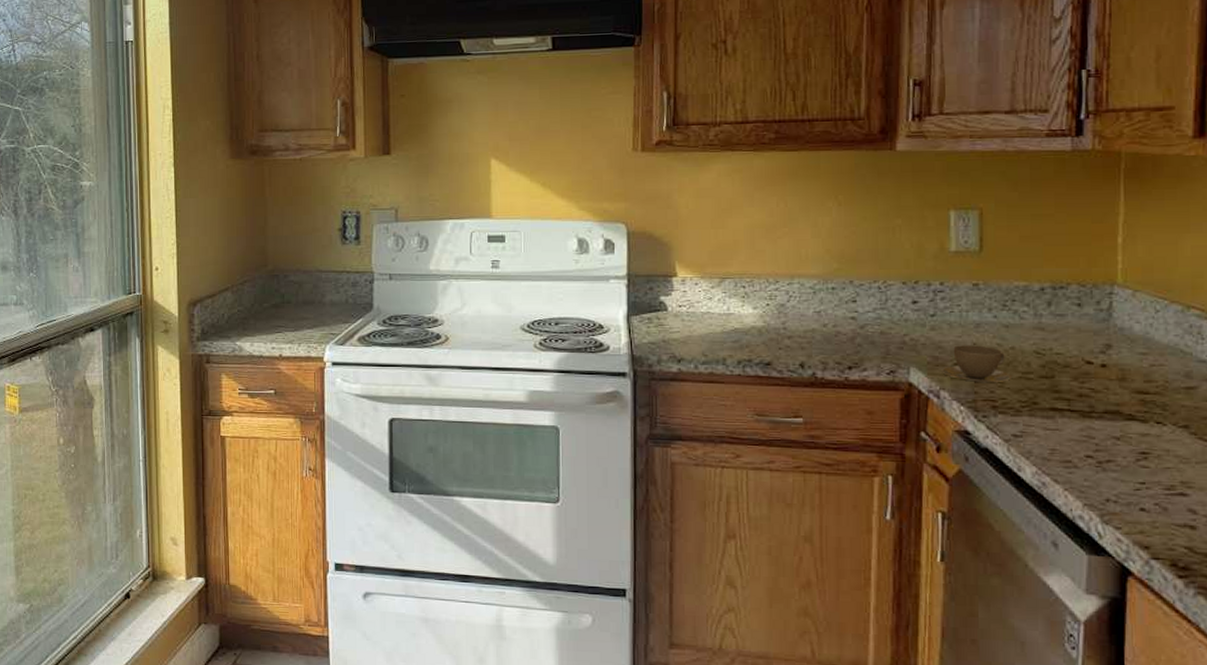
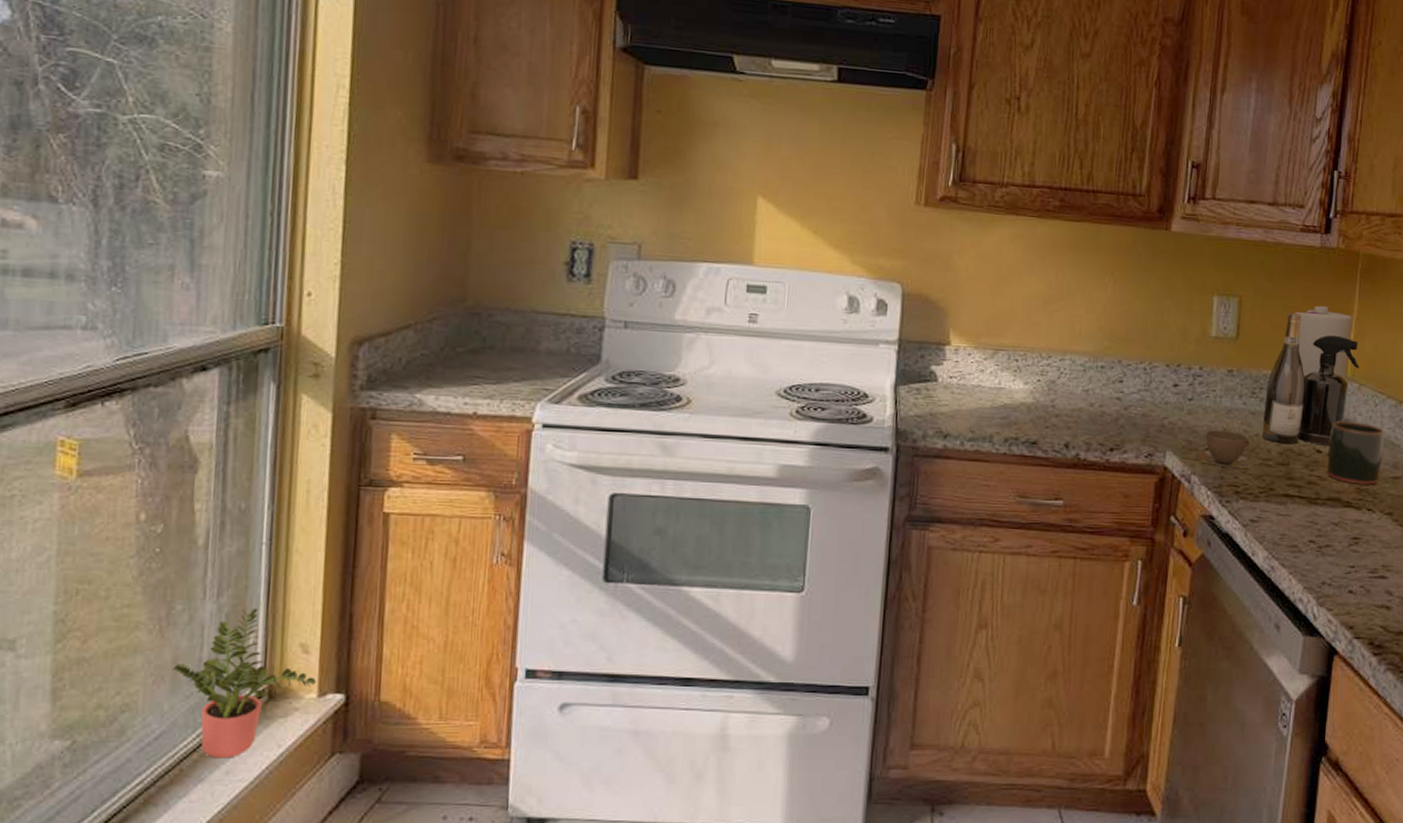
potted plant: none [88,509,184,623] -> present [172,607,316,759]
wine bottle: none [1019,220,1067,356] -> present [1263,312,1306,444]
paper towel holder: none [1047,211,1119,286] -> present [1295,306,1353,379]
spray bottle: none [1062,240,1132,357] -> present [1297,335,1360,446]
mug: none [1100,330,1171,396] -> present [1327,421,1385,485]

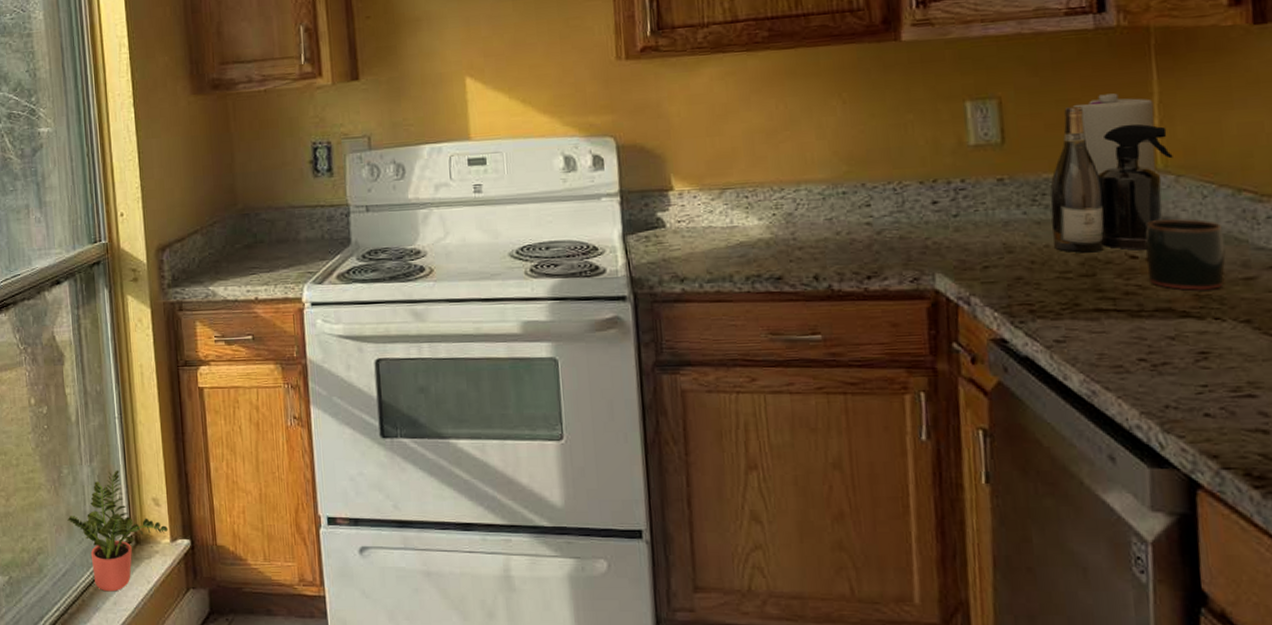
teacup: present [1194,430,1255,469] -> none [970,245,1050,286]

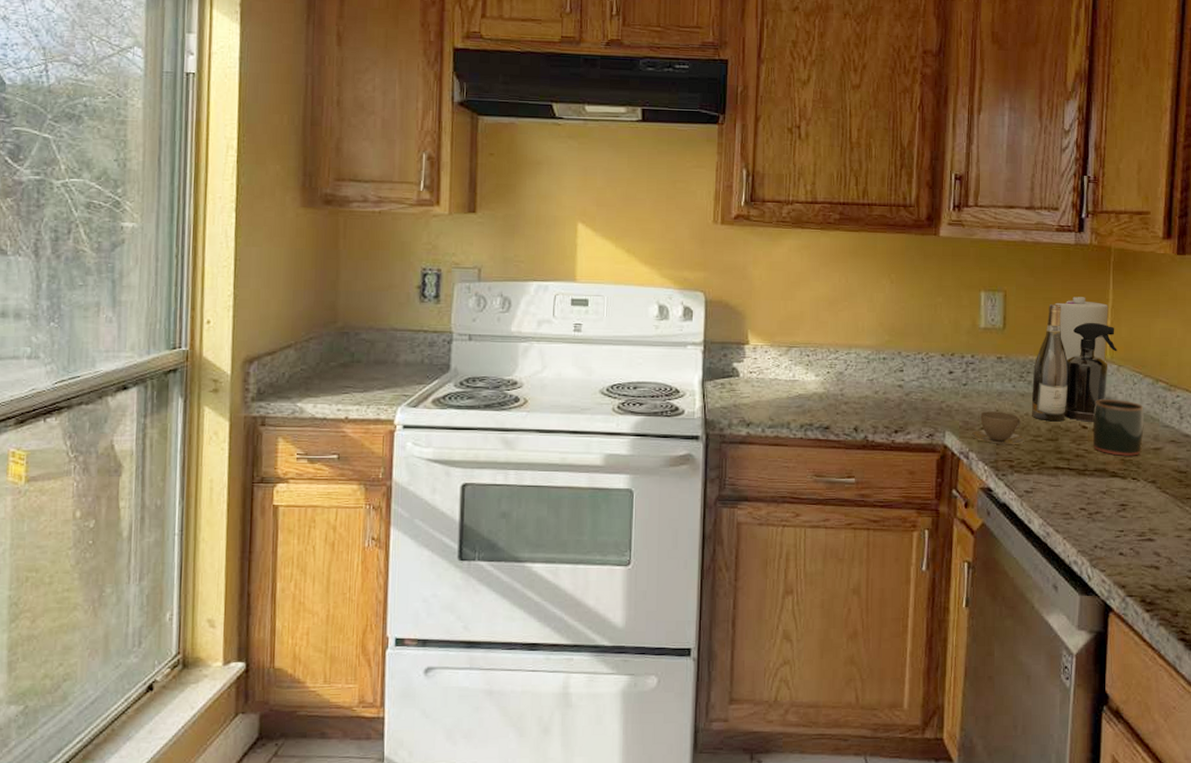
potted plant: present [67,470,168,592] -> none [104,589,221,720]
teacup: none [970,245,1050,286] -> present [971,411,1026,445]

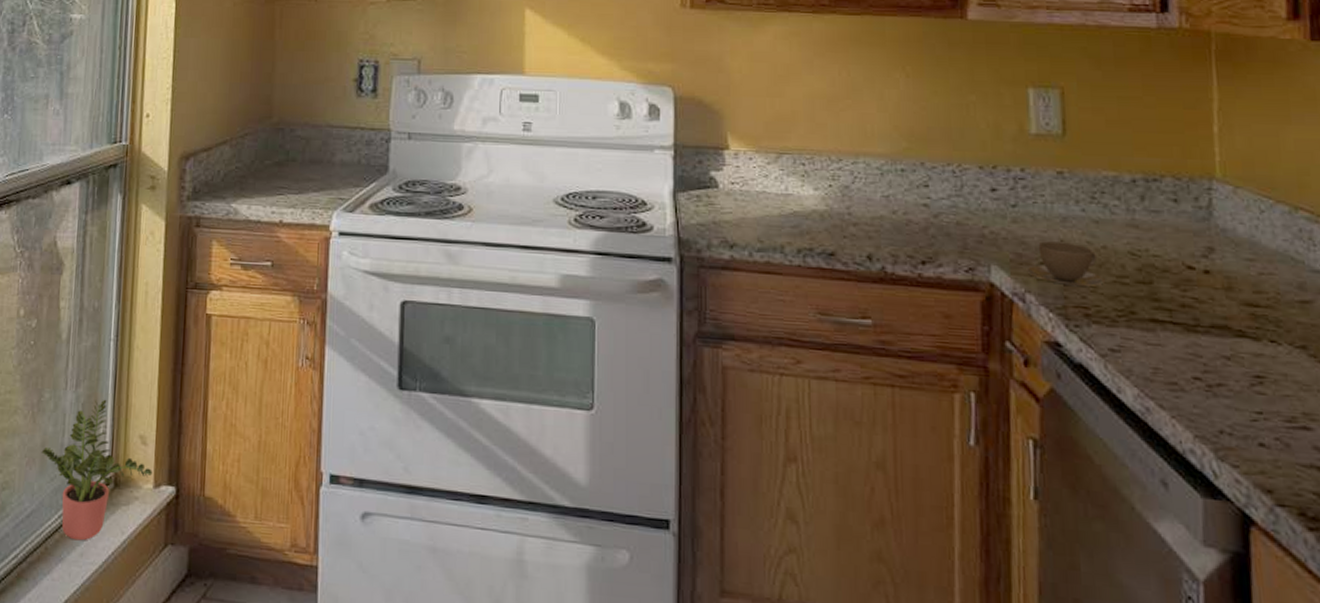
potted plant: none [104,589,221,720] -> present [41,399,152,541]
wine bottle: present [1032,303,1069,422] -> none [1109,104,1163,259]
paper towel holder: present [1055,297,1108,361] -> none [1135,95,1215,181]
spray bottle: present [1064,322,1117,422] -> none [1157,128,1231,261]
mug: present [1092,399,1144,456] -> none [1202,231,1282,310]

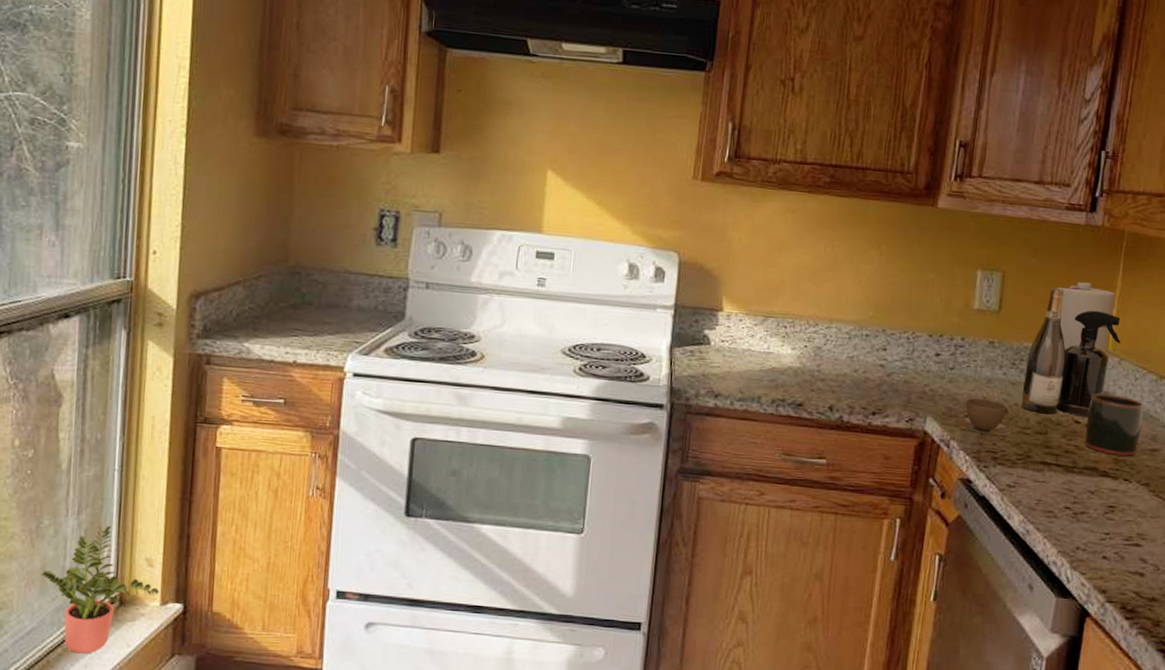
wine bottle: none [1109,104,1163,259] -> present [1022,287,1067,415]
paper towel holder: none [1135,95,1215,181] -> present [1058,282,1116,353]
spray bottle: none [1157,128,1231,261] -> present [1056,310,1121,417]
mug: none [1202,231,1282,310] -> present [1085,393,1144,456]

